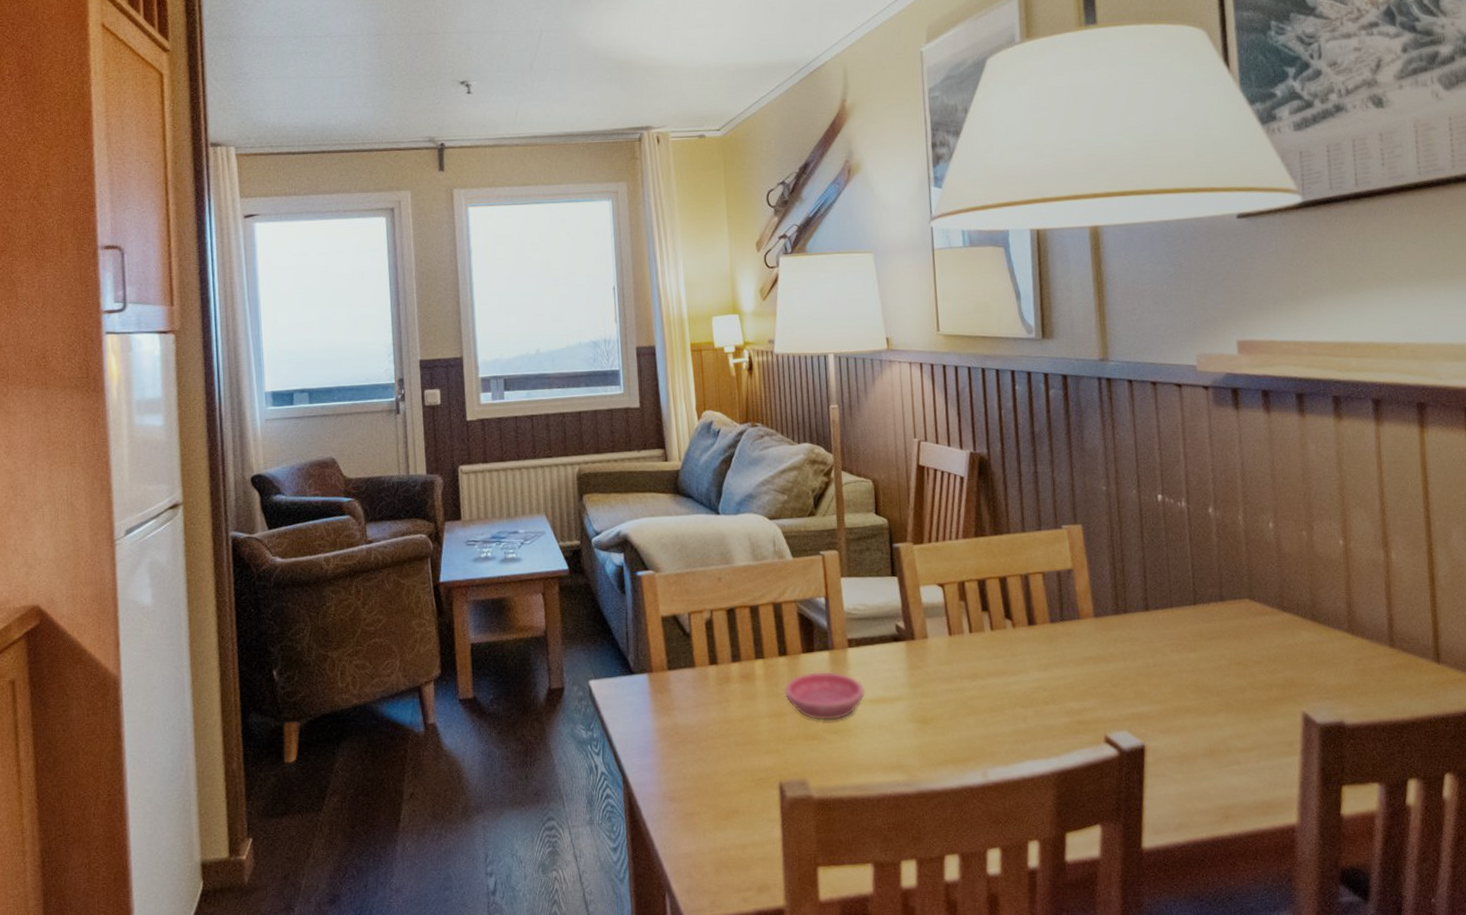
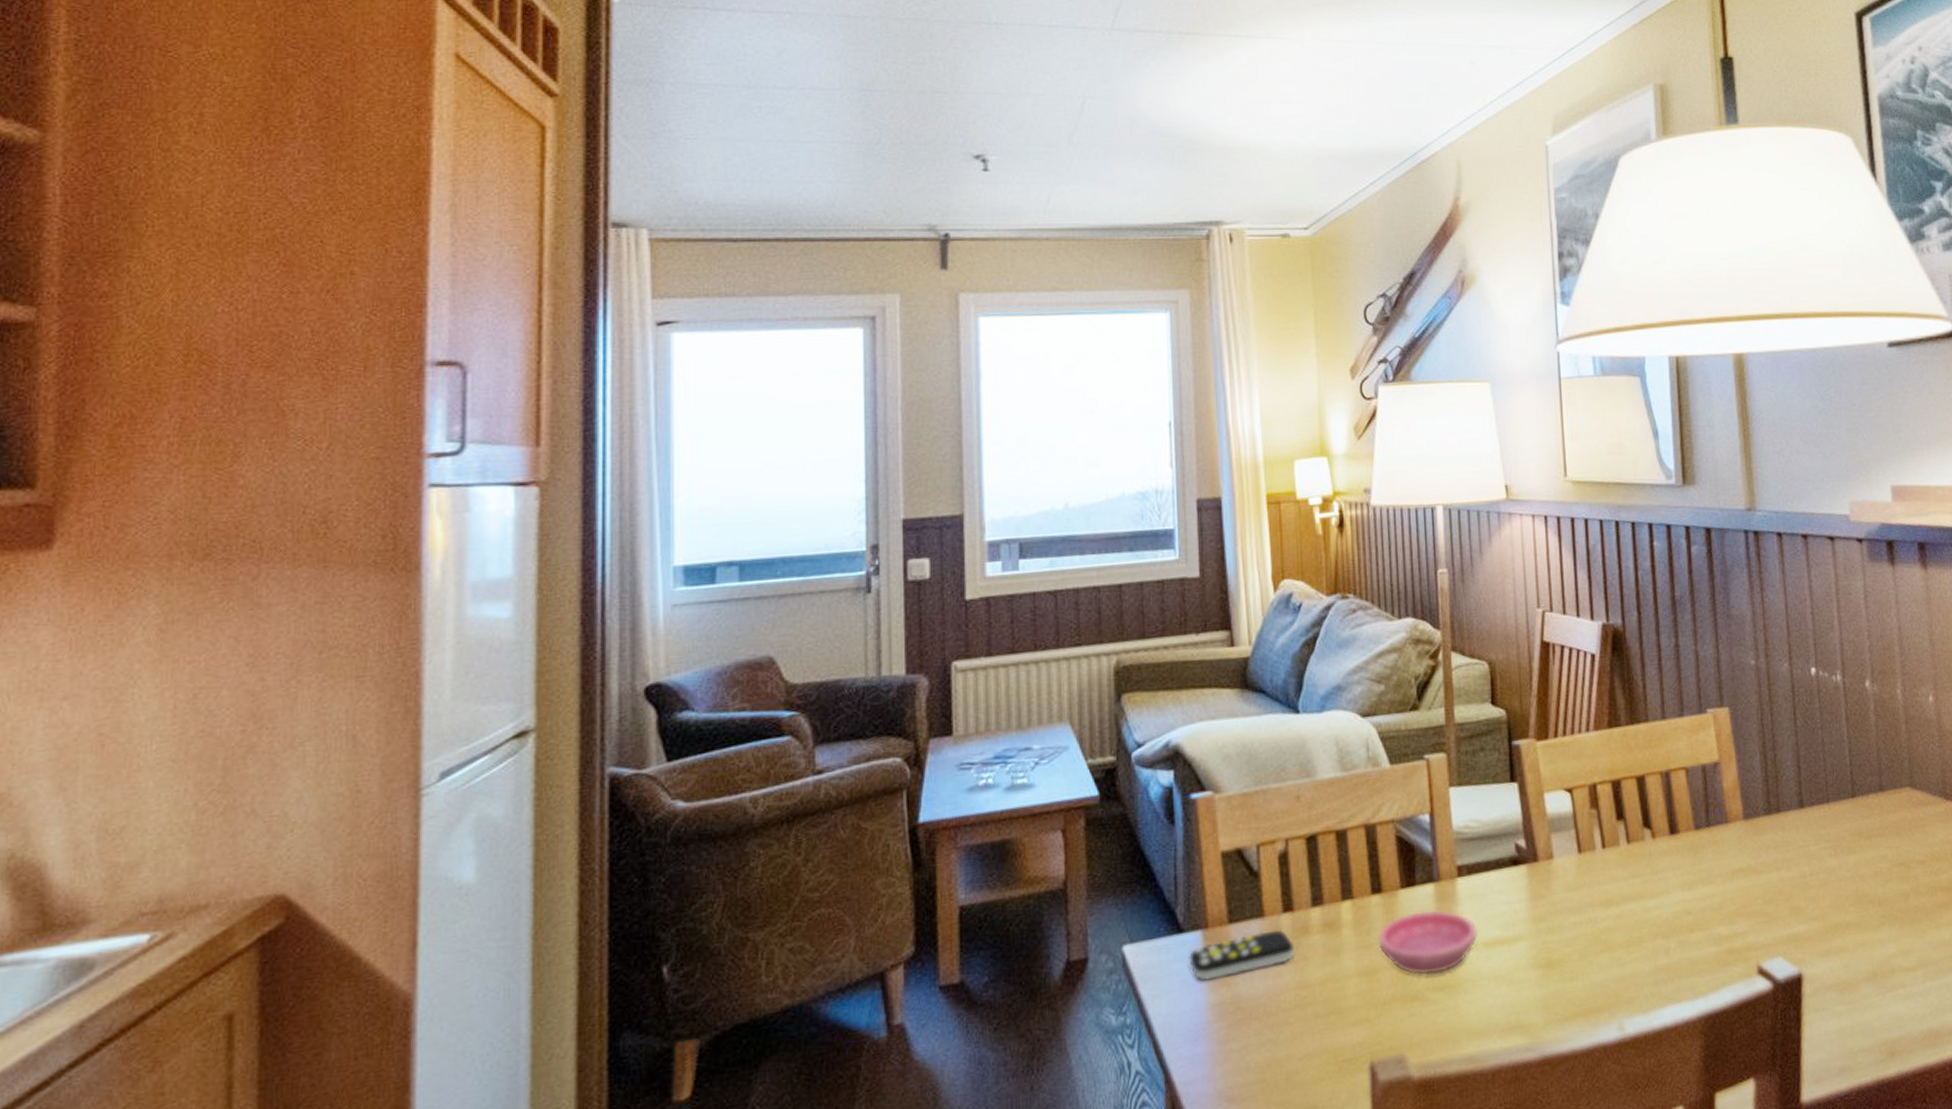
remote control: none [639,677,720,711] -> present [1189,929,1296,982]

